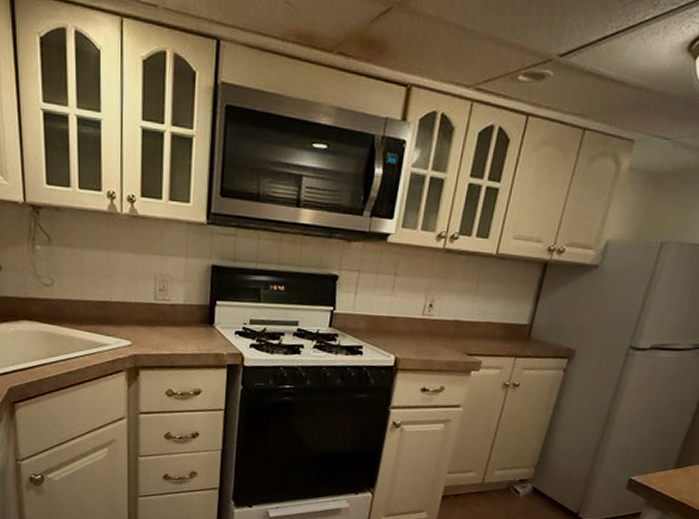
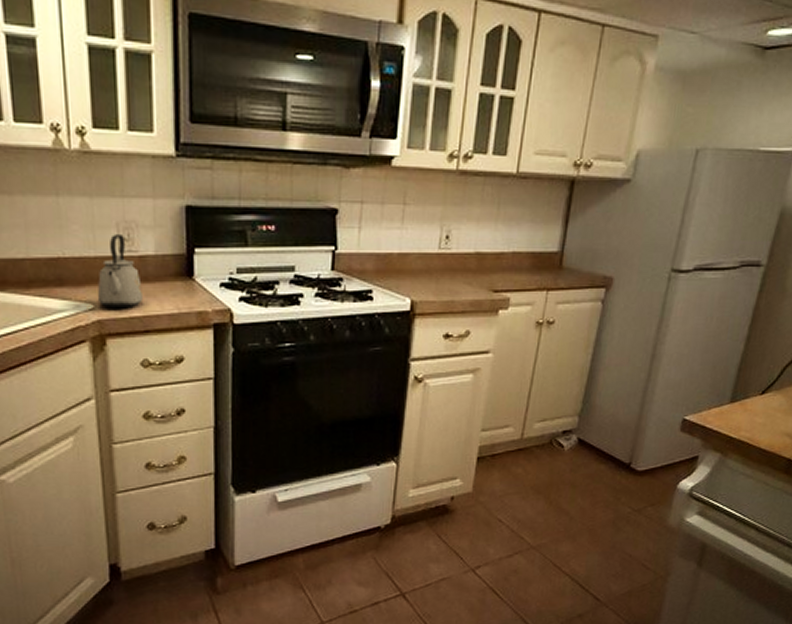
kettle: none [134,285,171,347] -> present [97,235,142,309]

